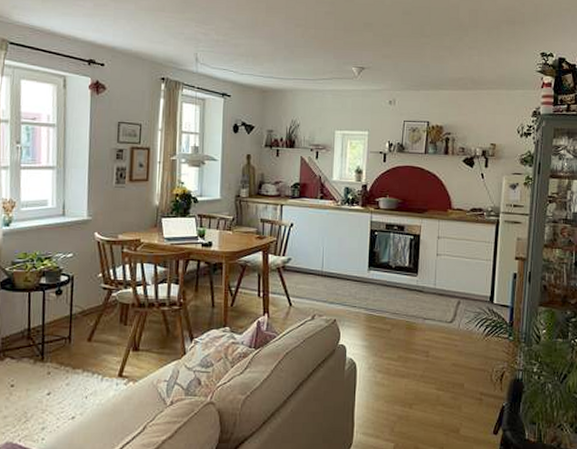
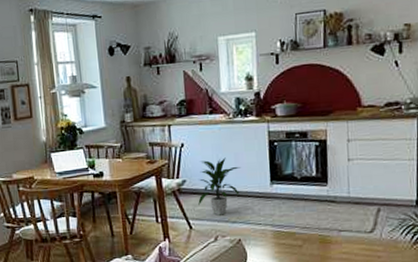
indoor plant: none [300,241,343,295] -> present [198,157,240,216]

